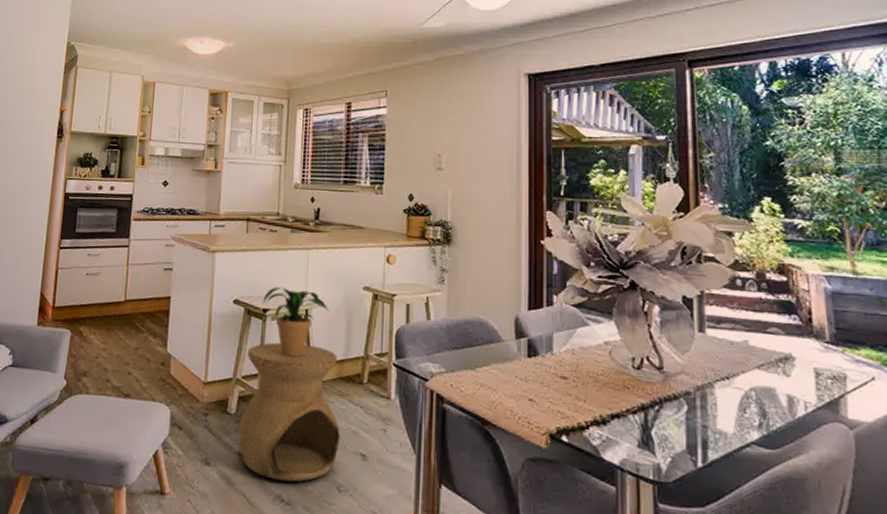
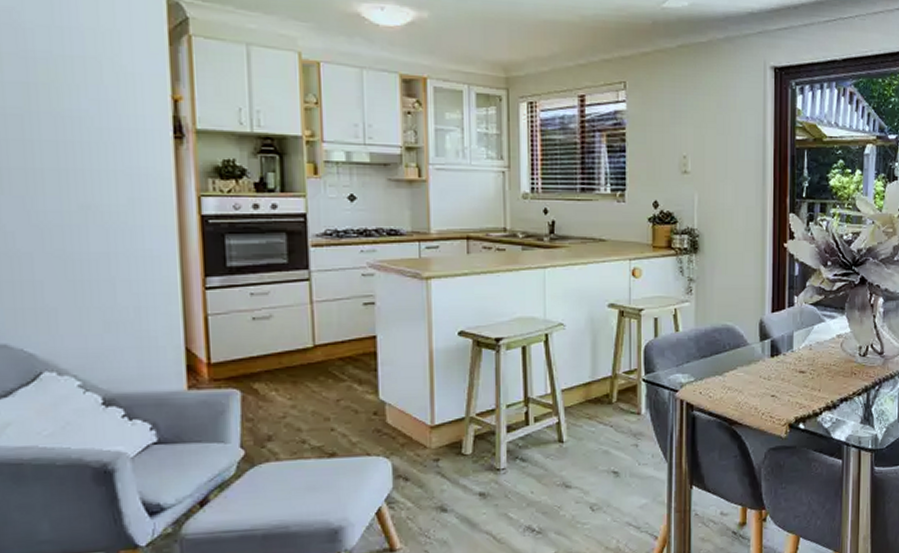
side table: present [239,342,340,482] -> none [478,371,591,512]
potted plant: present [263,287,330,357] -> none [494,313,573,386]

